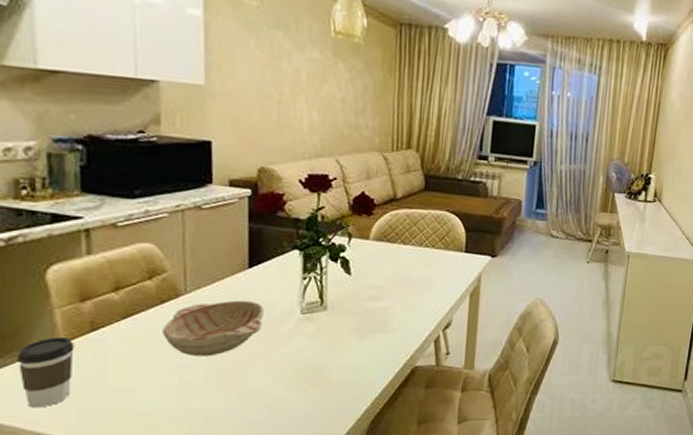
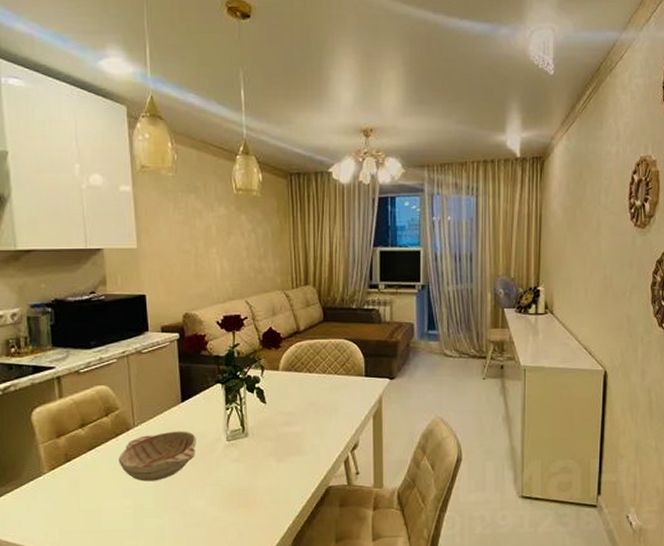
coffee cup: present [17,336,75,408] -> none [15,467,55,528]

